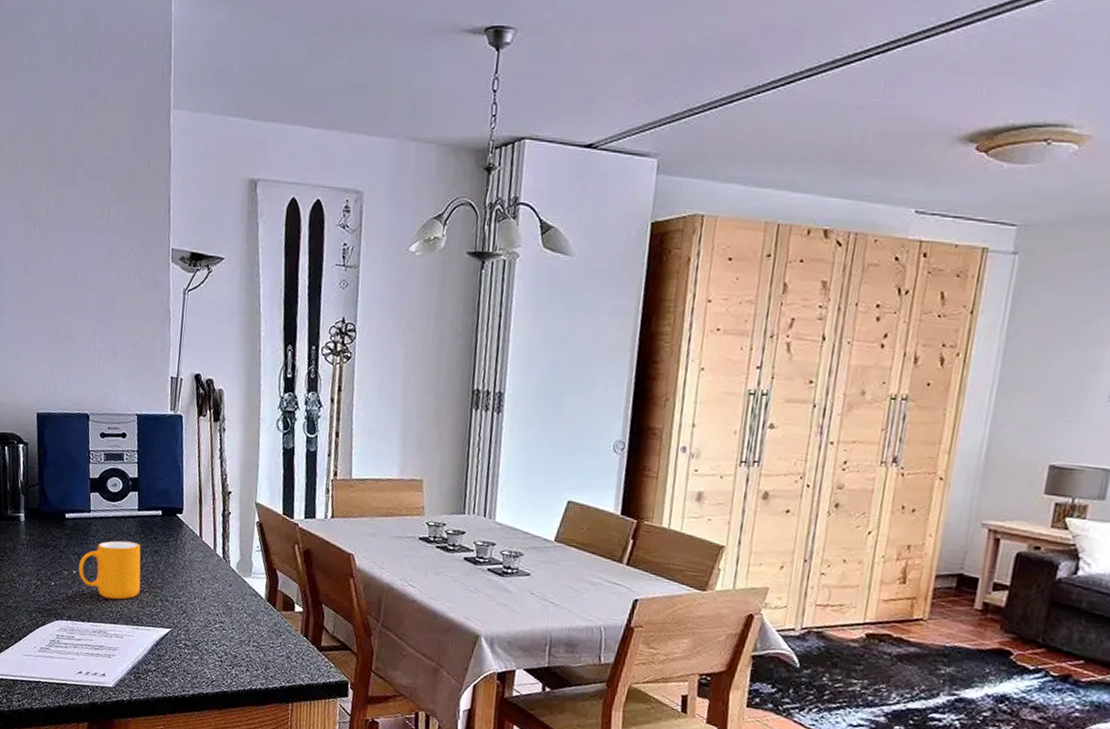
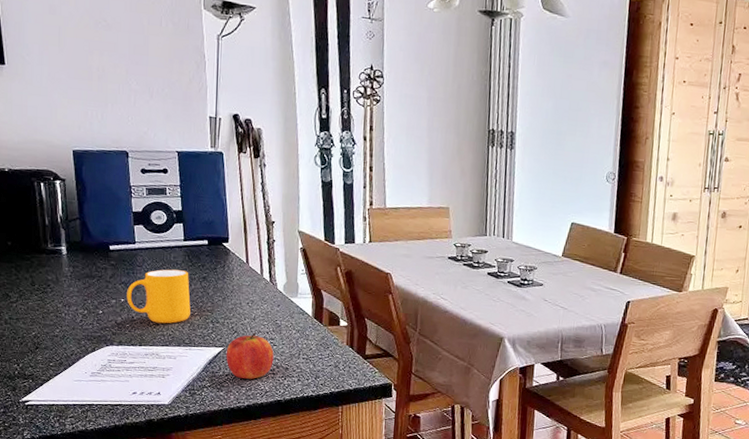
fruit: none [173,613,223,666] -> present [226,332,274,379]

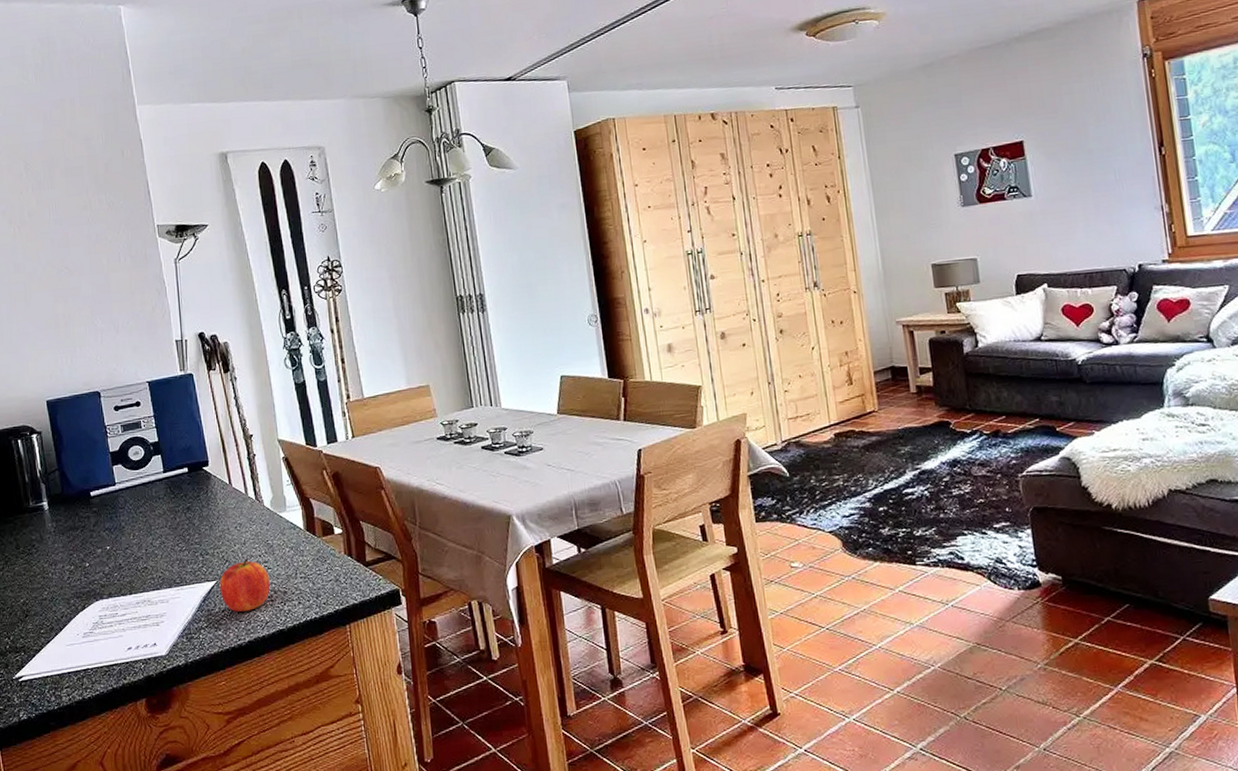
mug: present [127,269,191,324] -> none [112,504,178,566]

